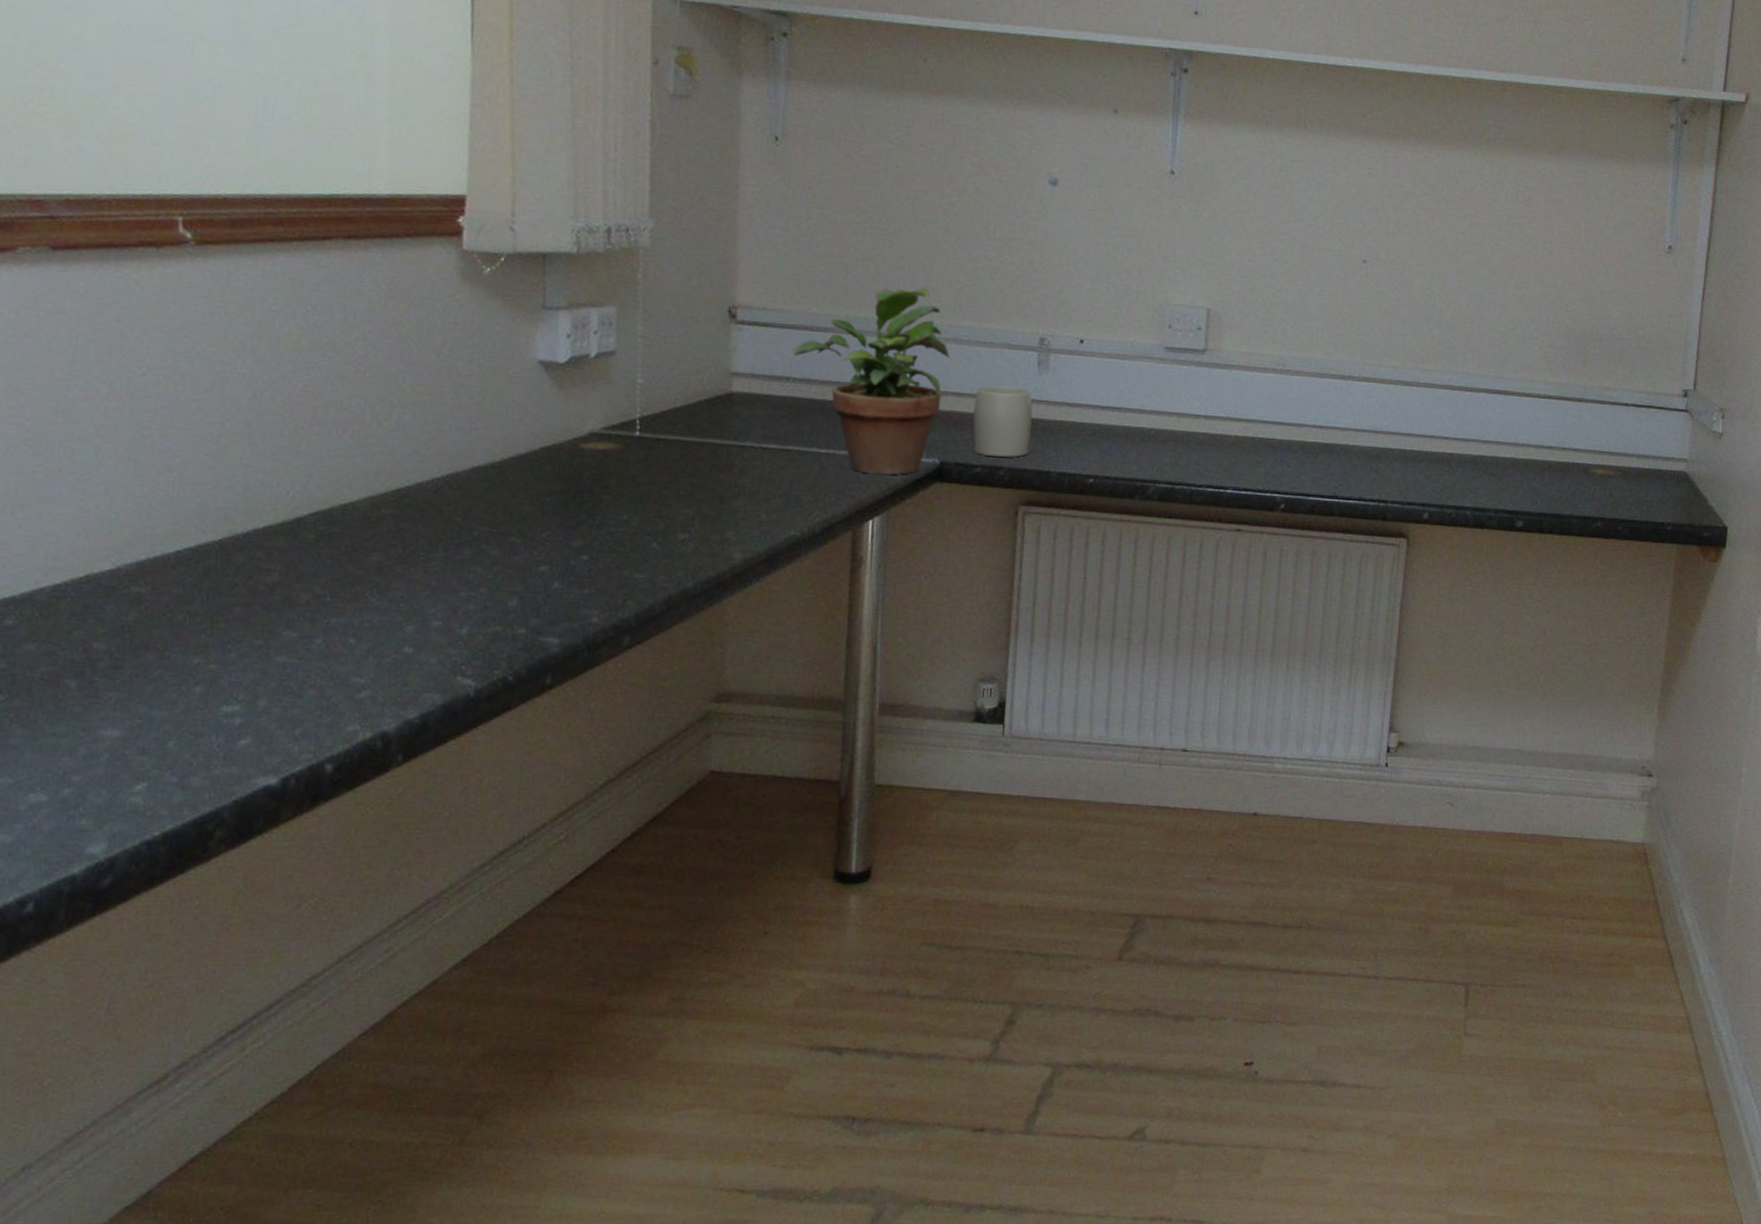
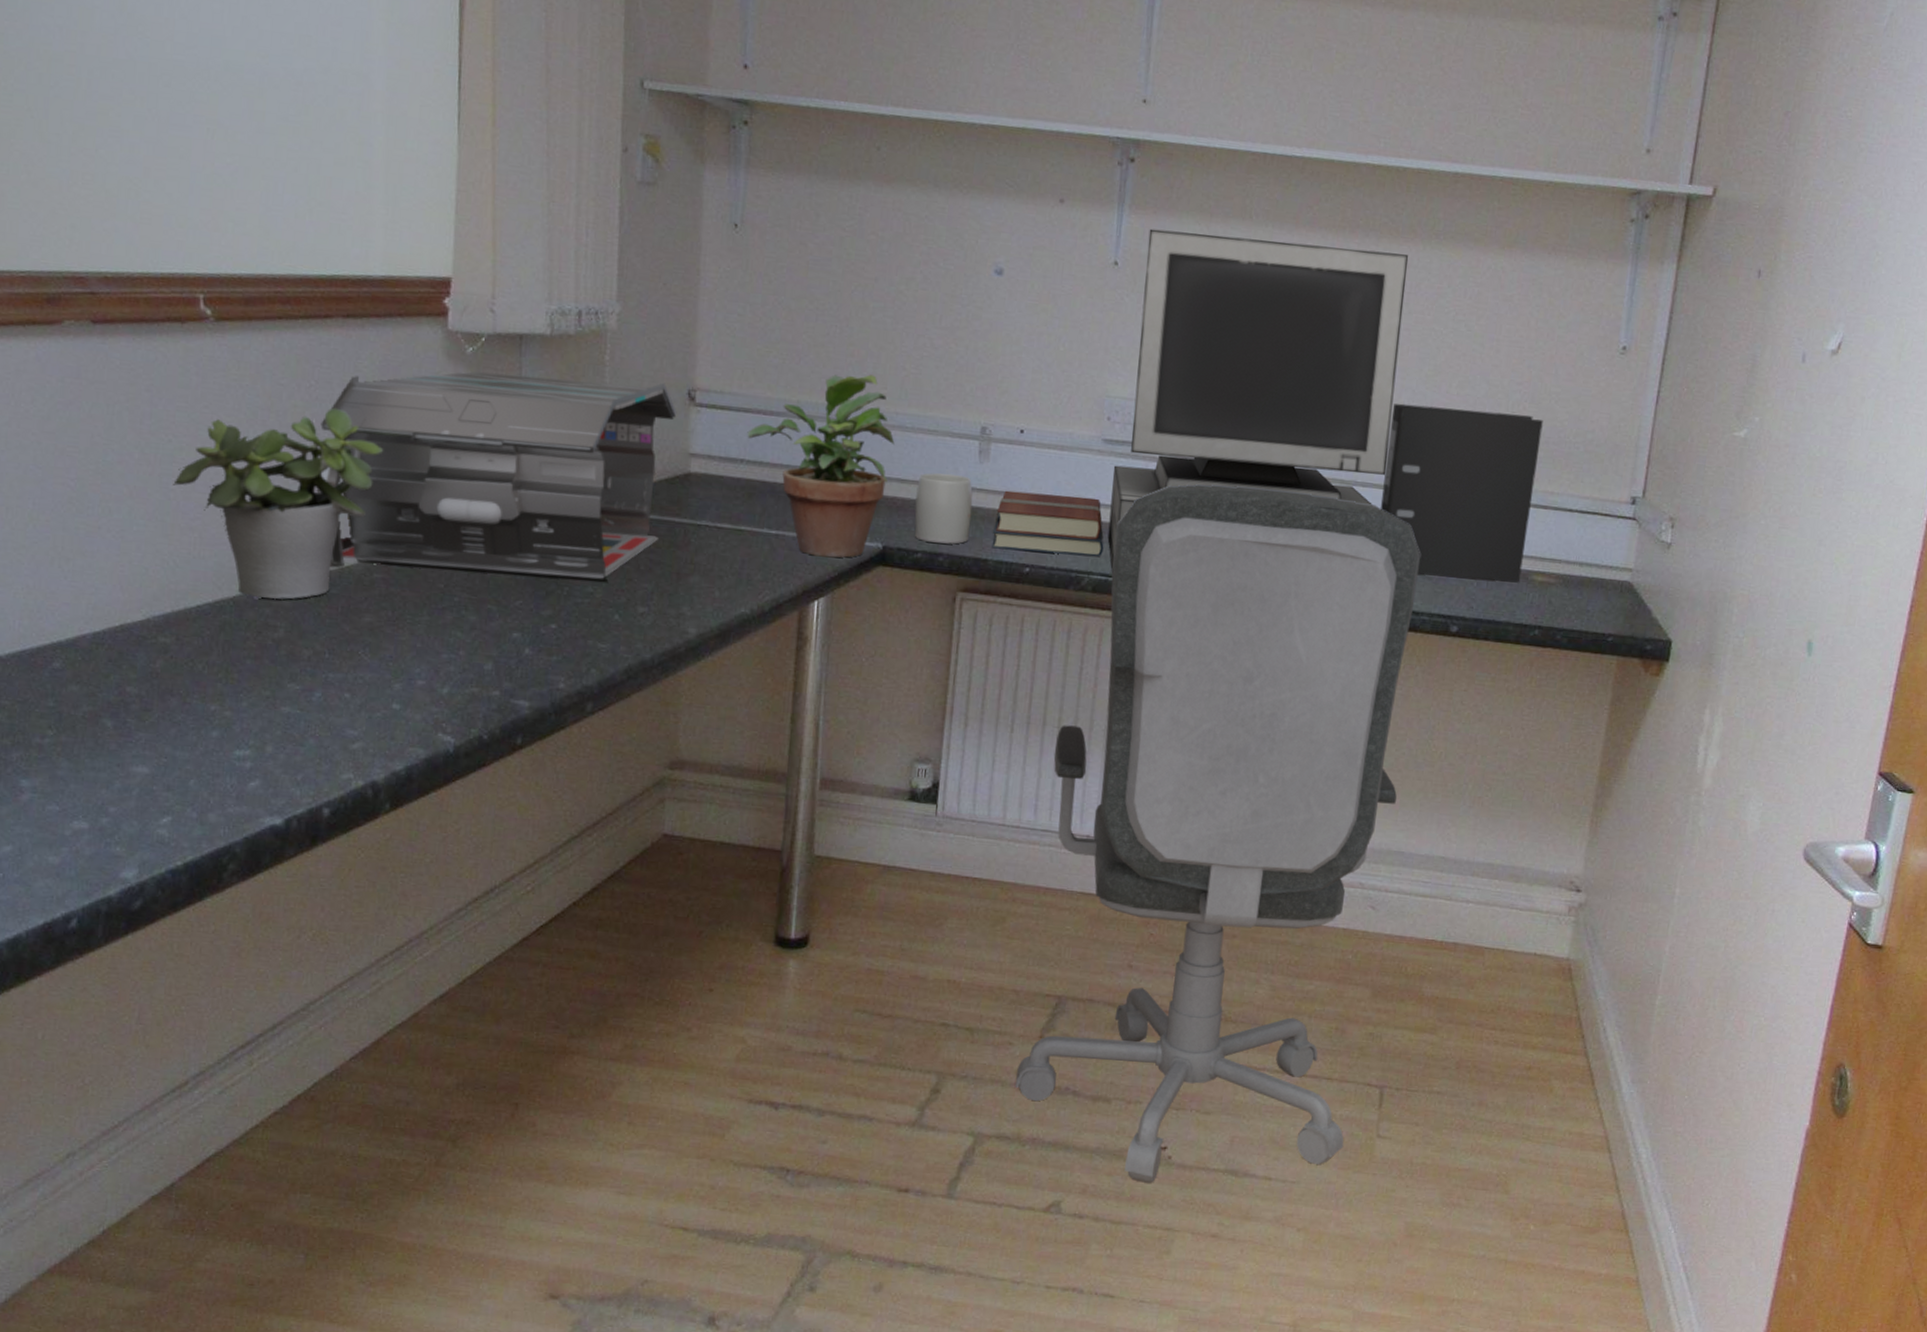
potted plant: none [148,334,391,541] -> present [173,407,383,600]
printer: none [302,292,717,510] -> present [305,370,677,582]
books: none [1054,401,1169,466] -> present [992,490,1104,557]
office chair: none [1094,389,1484,1101] -> present [1015,484,1420,1183]
computer: none [1172,138,1461,483] -> present [1107,228,1409,575]
binder: none [1443,304,1597,477] -> present [1380,403,1543,583]

